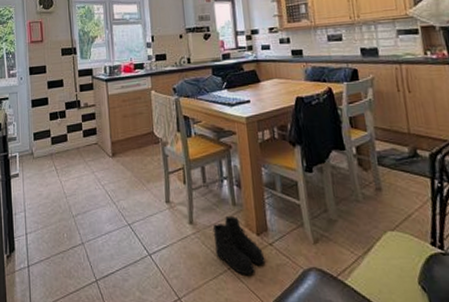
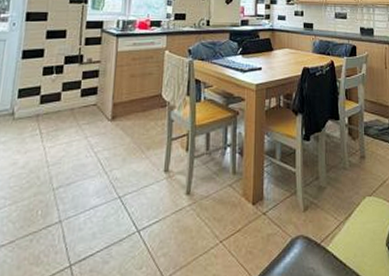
boots: present [213,215,266,275] -> none [209,185,258,248]

